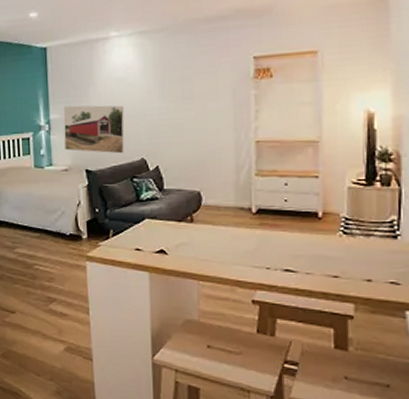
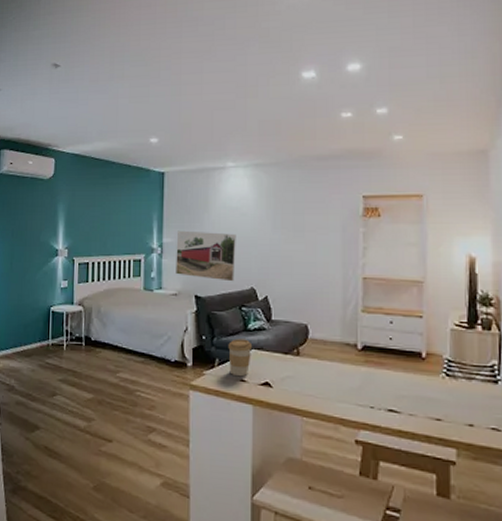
coffee cup: none [122,209,146,246] -> present [228,338,253,377]

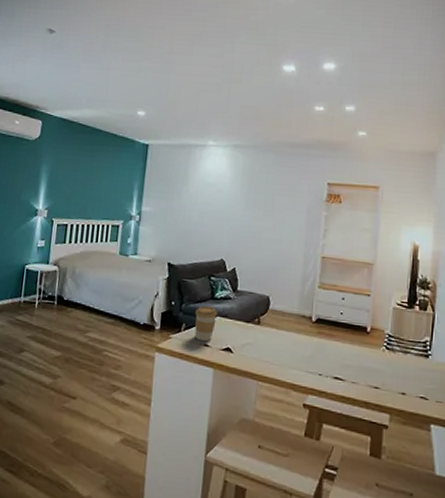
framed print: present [176,230,236,282] -> none [151,200,211,253]

